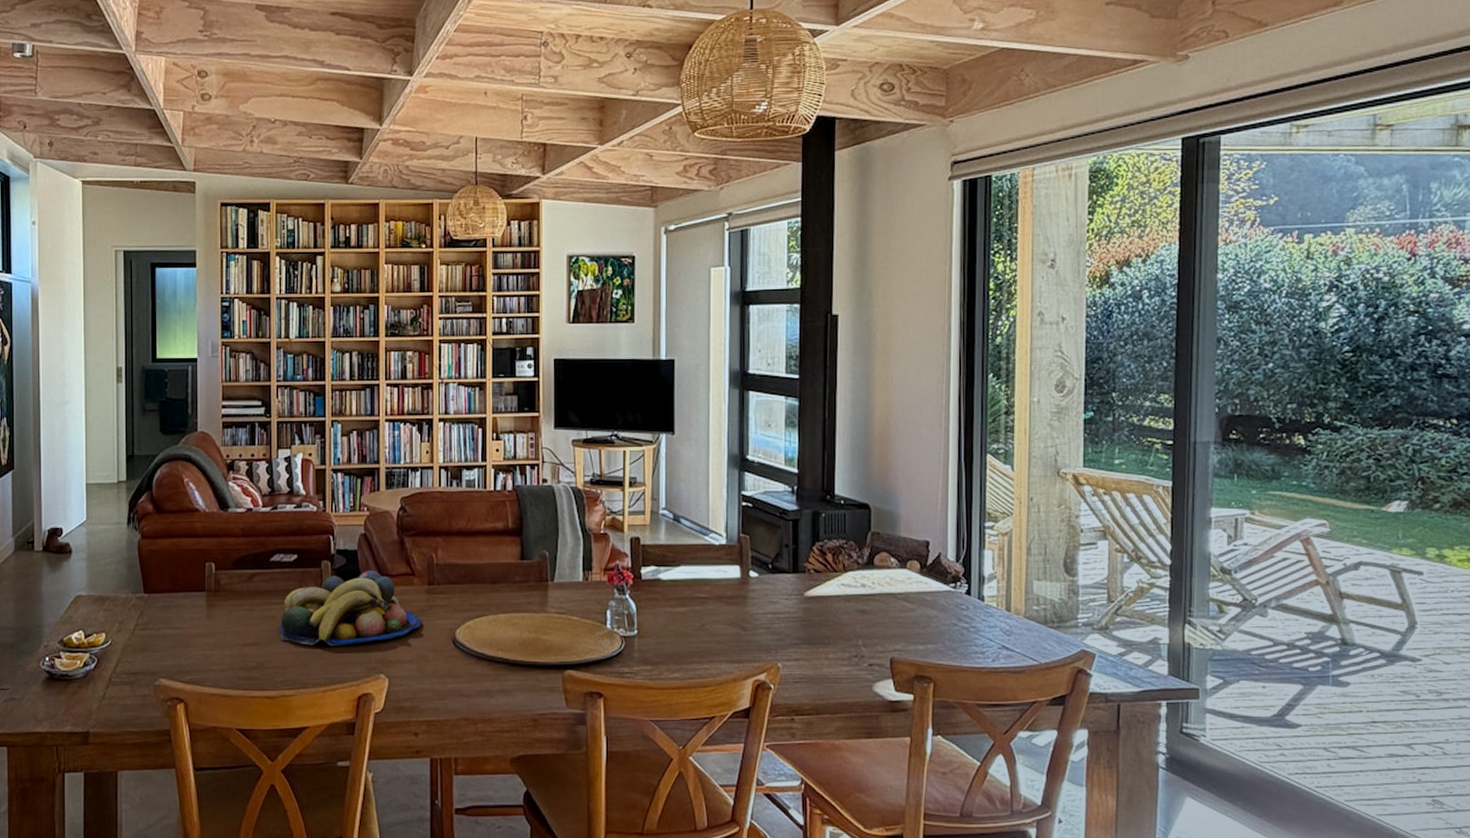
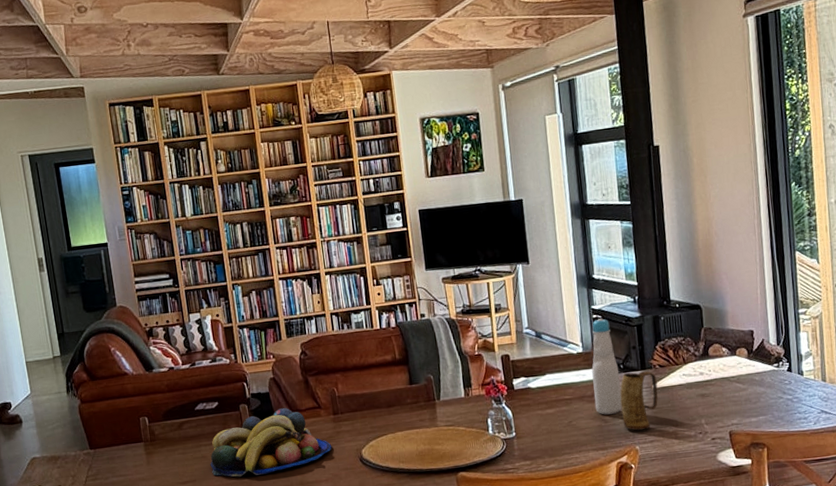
bottle: none [734,507,767,621] -> present [591,318,622,415]
mug: none [765,575,810,645] -> present [620,371,658,431]

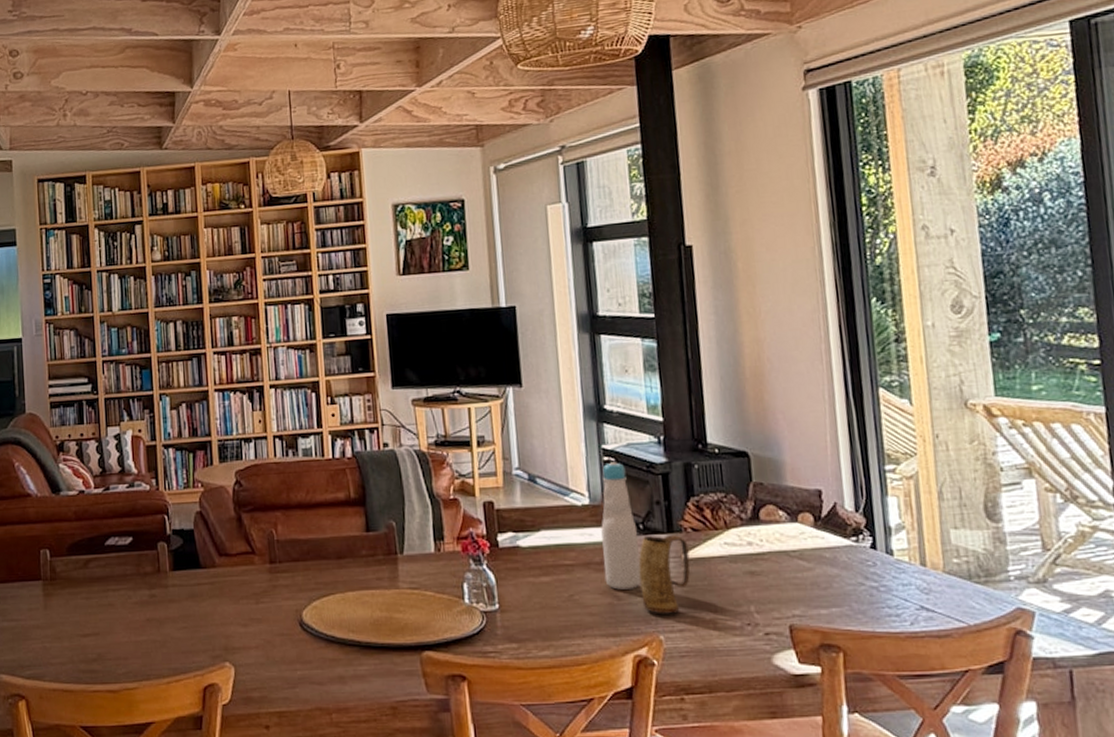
fruit bowl: present [210,407,332,477] -> none [117,549,266,634]

